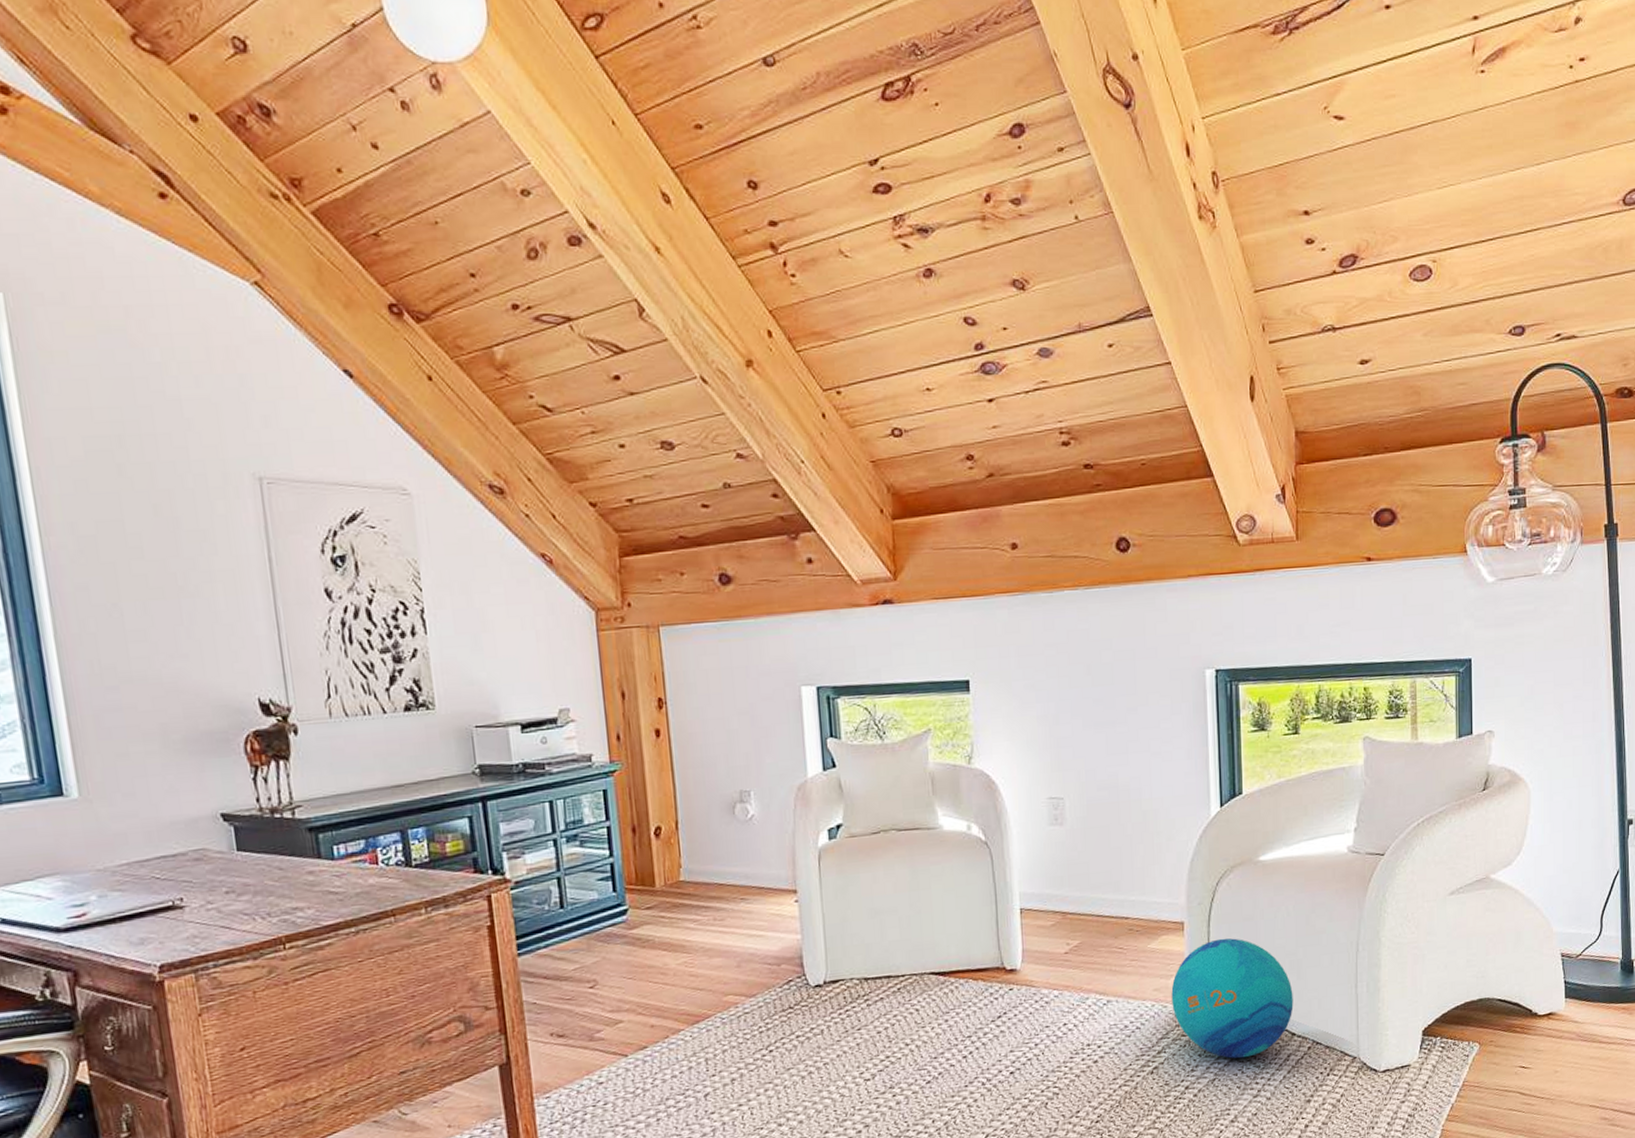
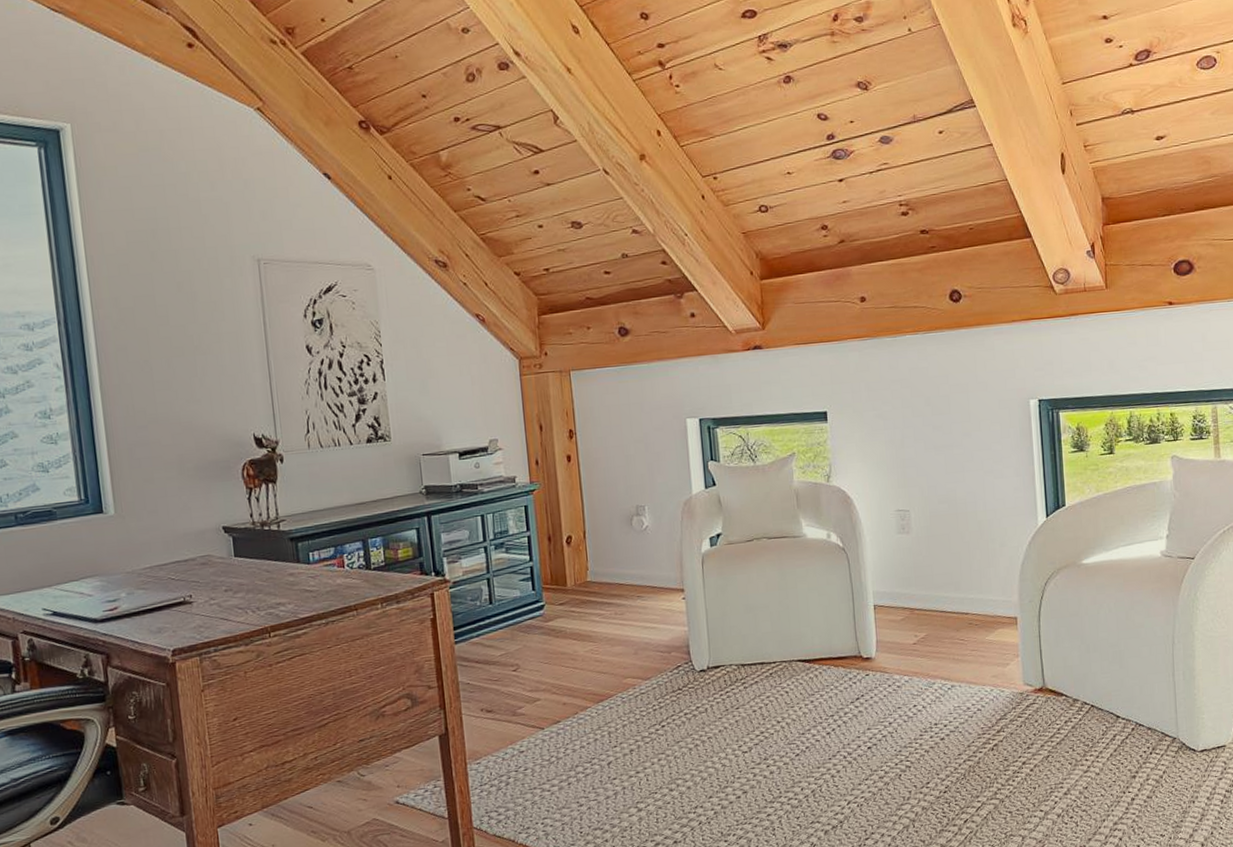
decorative ball: present [1171,938,1294,1059] -> none [1007,631,1117,738]

